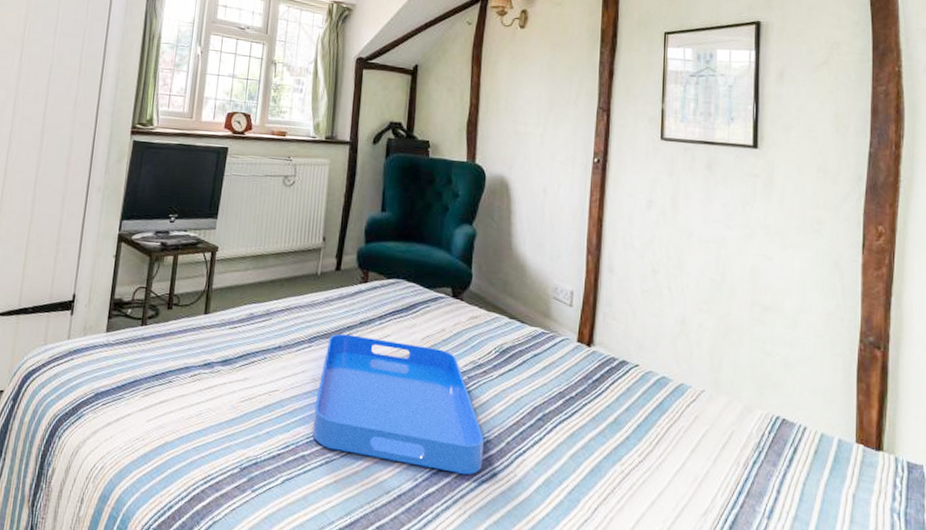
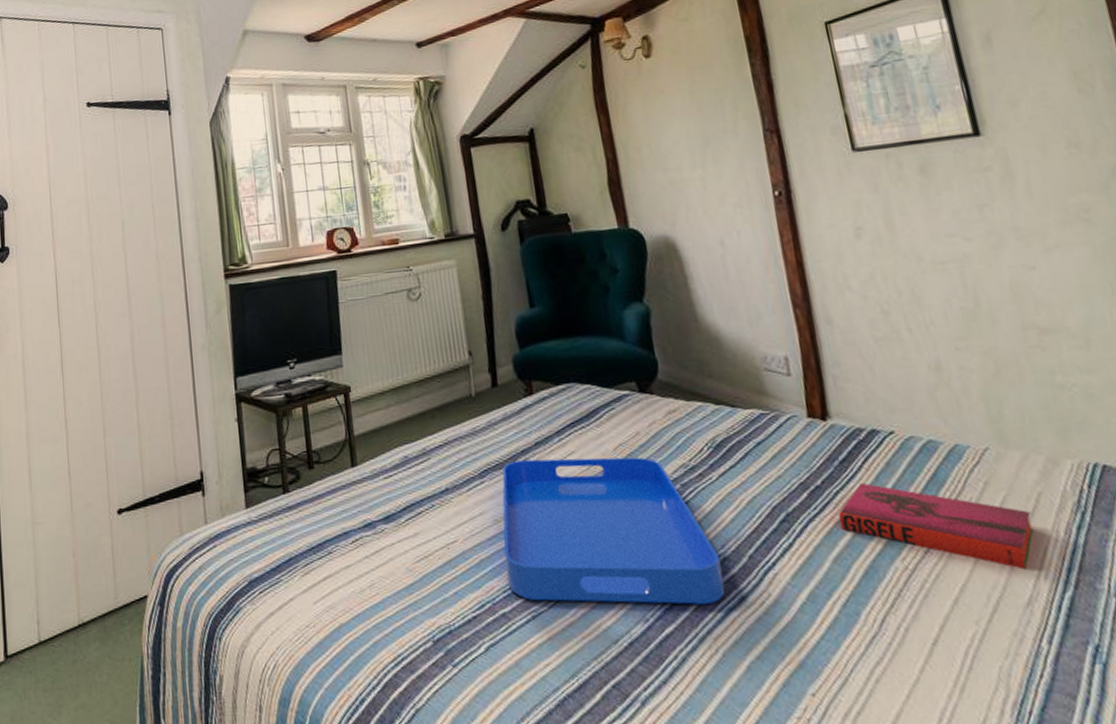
hardback book: none [581,400,723,488] -> present [838,482,1034,570]

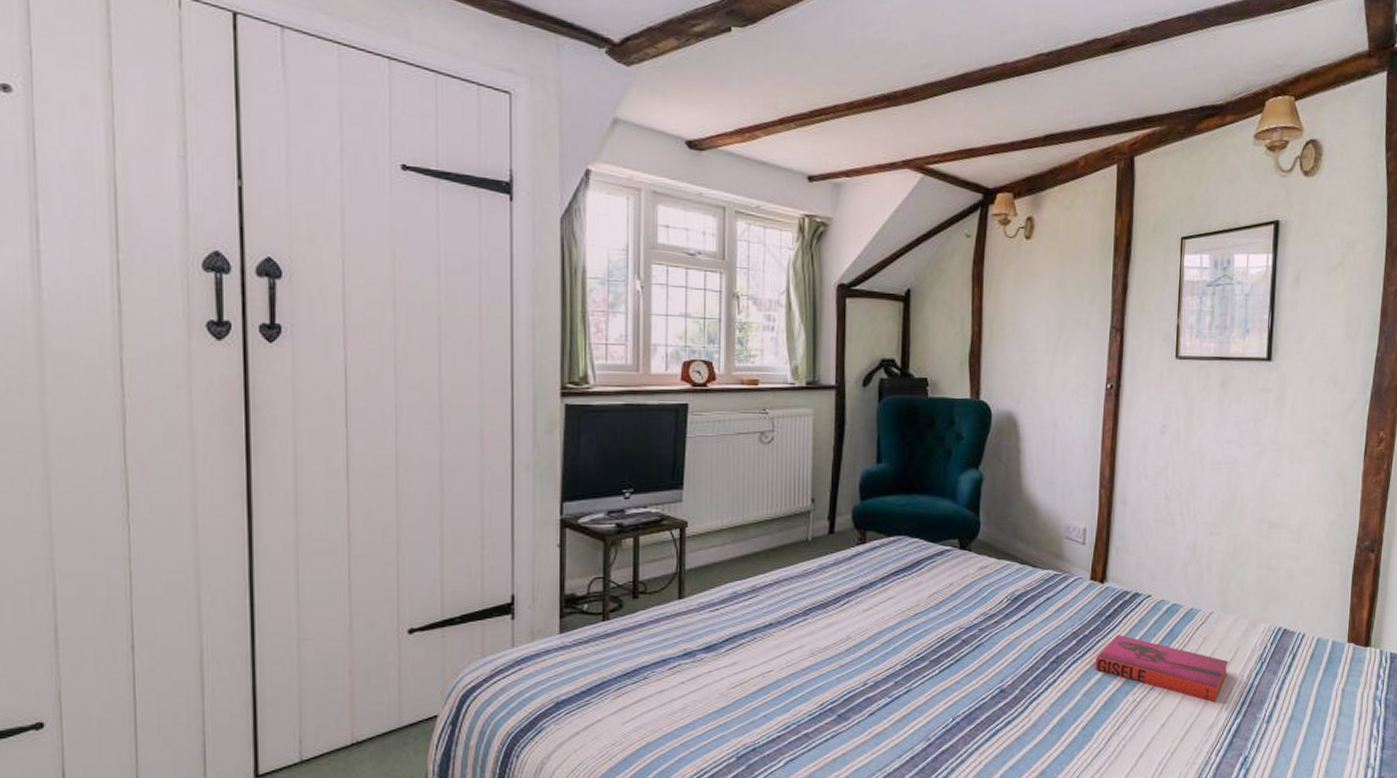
serving tray: present [502,457,726,606] -> none [814,601,998,728]

